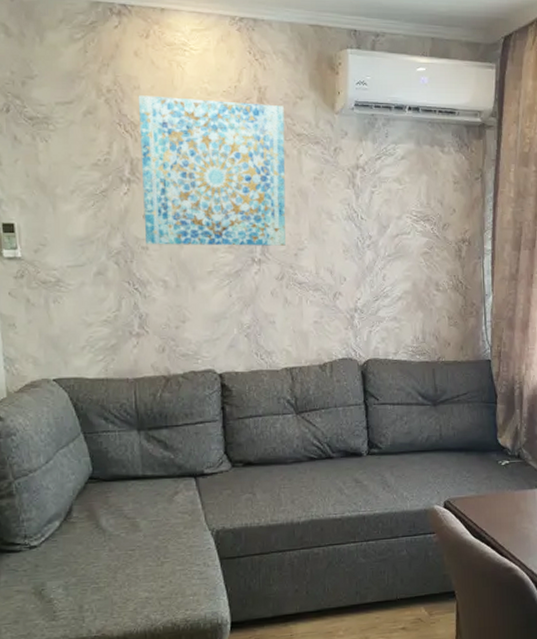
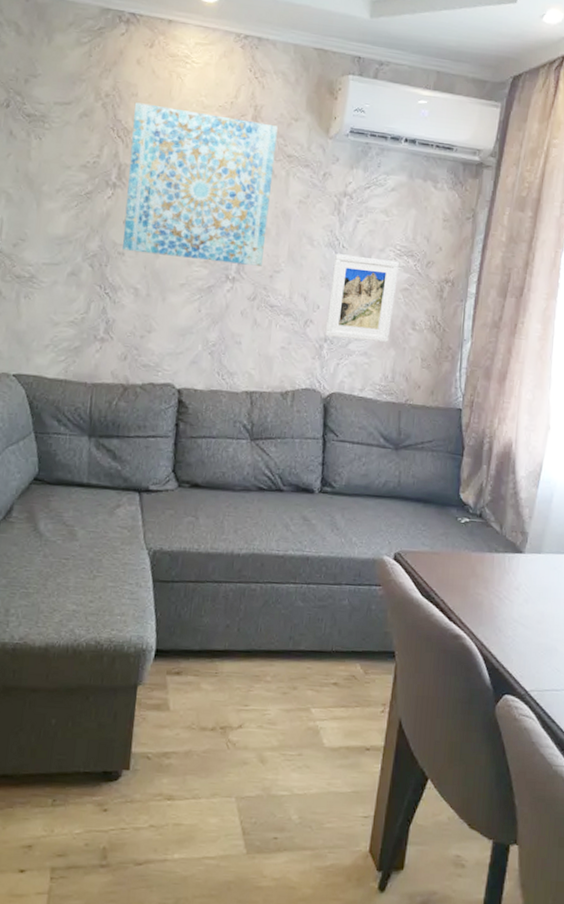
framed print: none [353,225,418,306] -> present [325,253,400,342]

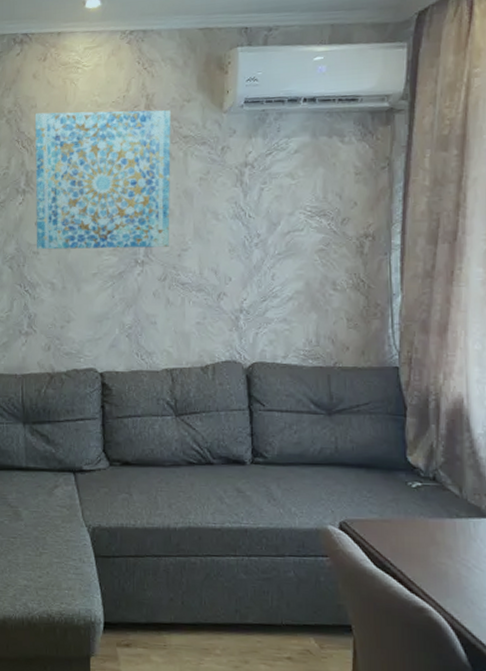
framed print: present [325,253,400,342] -> none [239,223,312,307]

